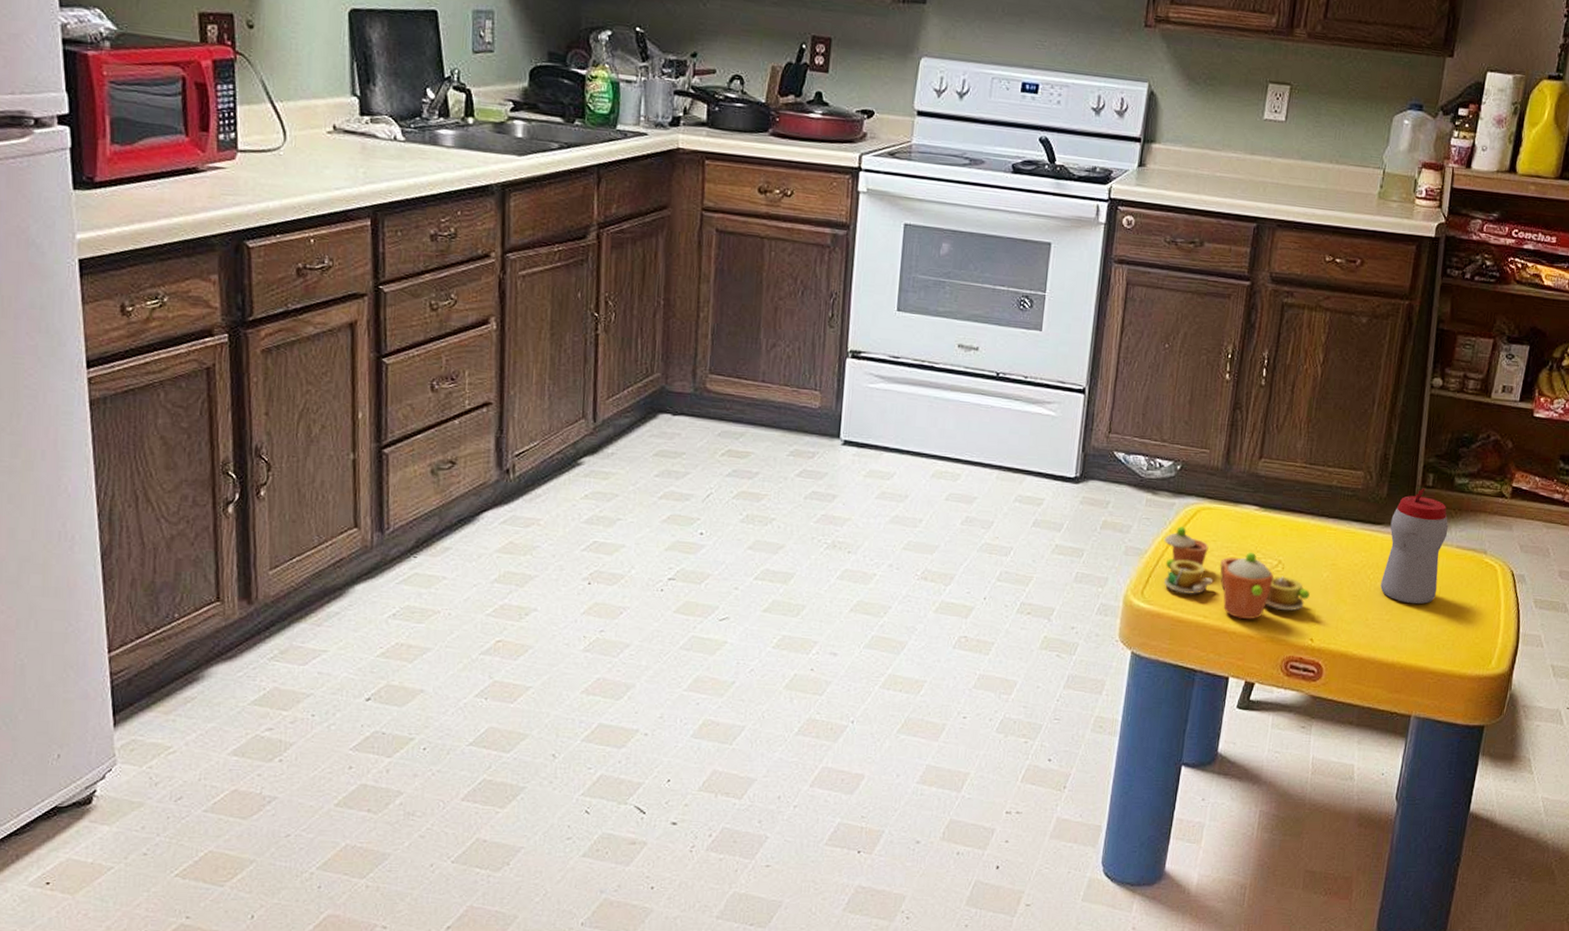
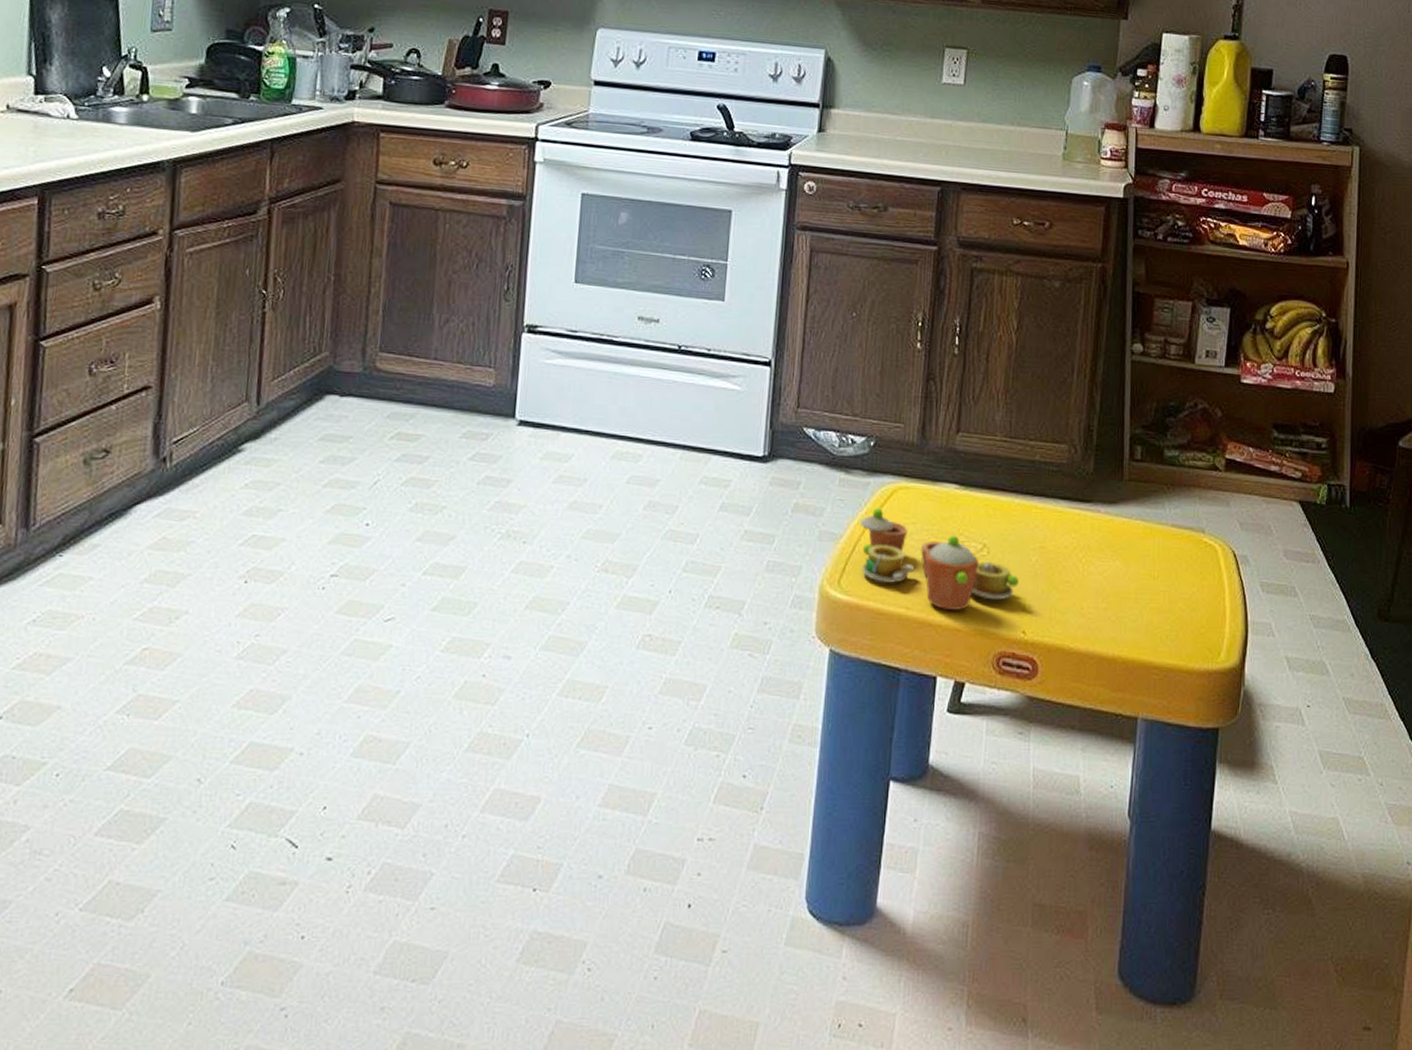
sippy cup: present [1380,488,1449,604] -> none [1094,462,1162,591]

